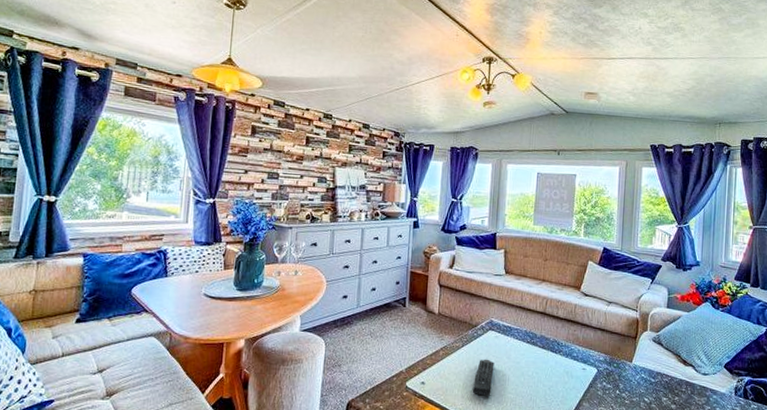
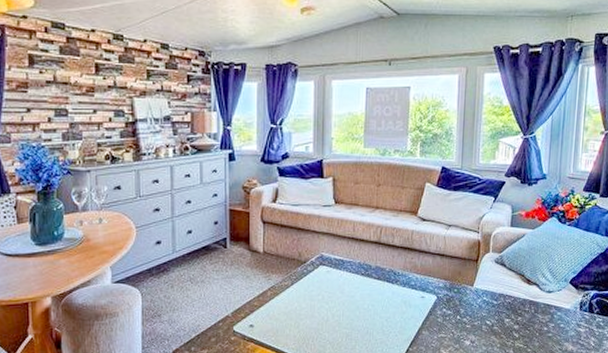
remote control: present [473,359,494,396] -> none [306,295,327,333]

